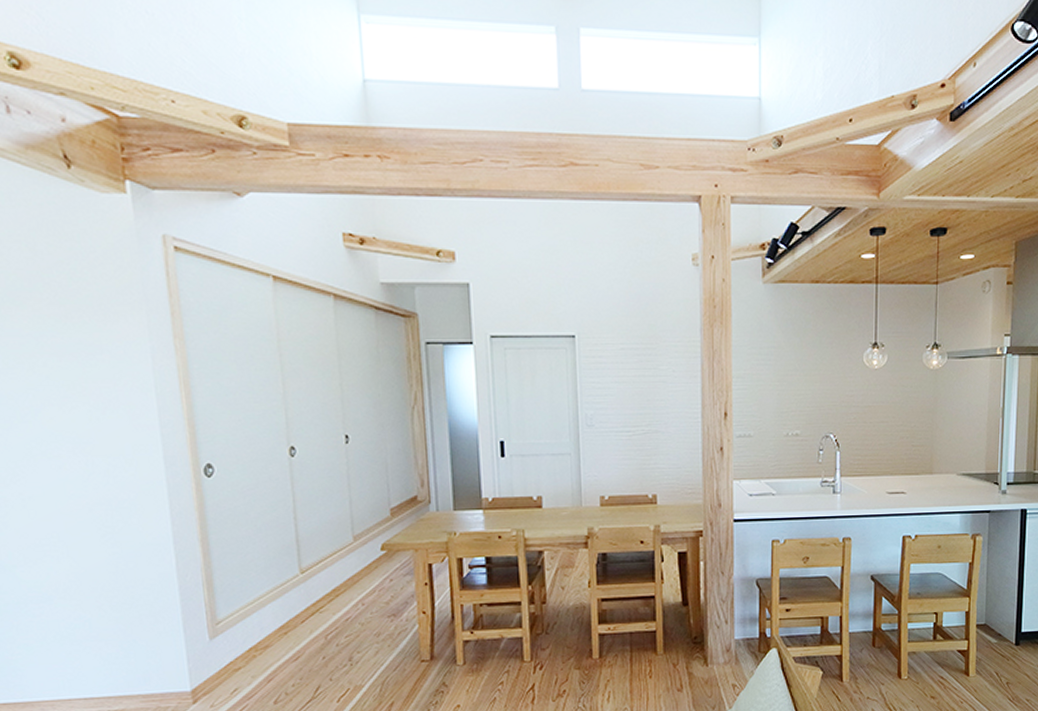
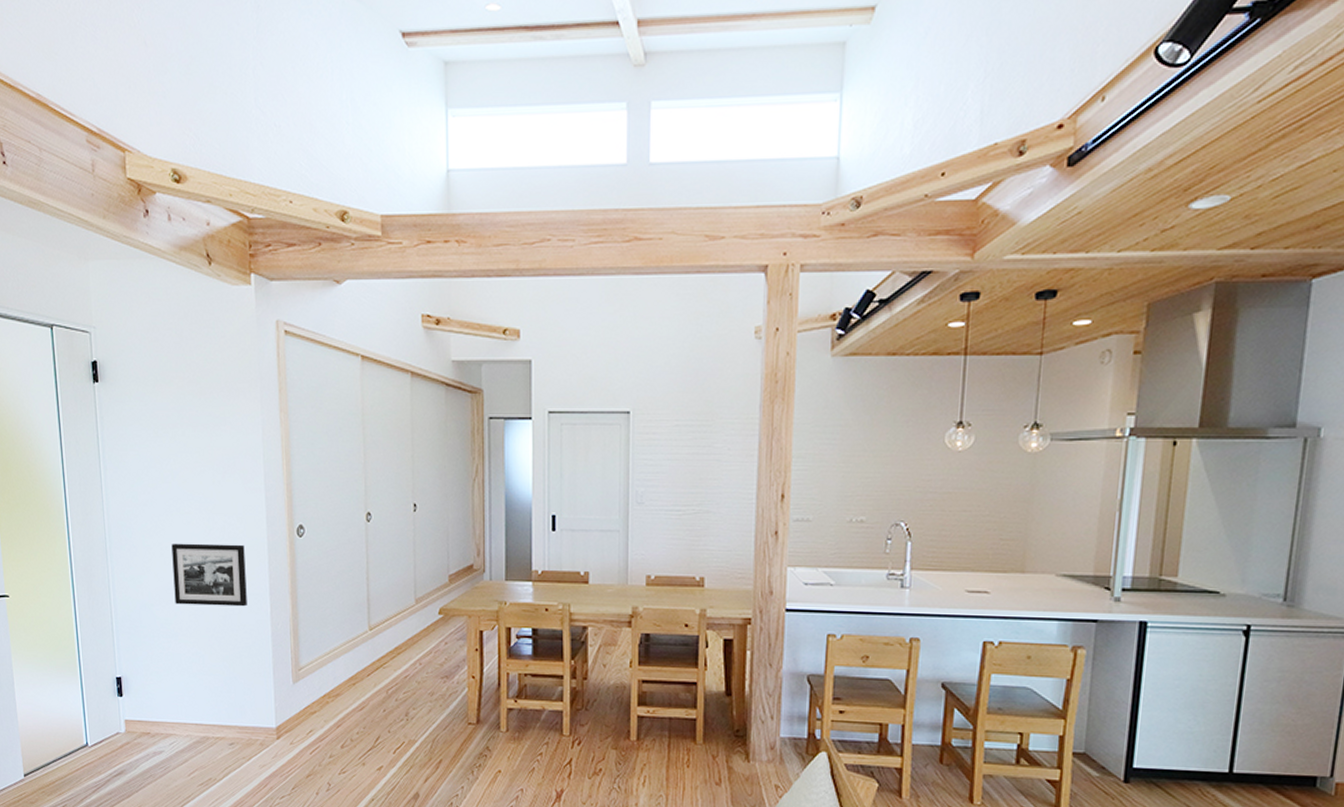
picture frame: none [37,489,145,563] -> present [171,543,247,607]

